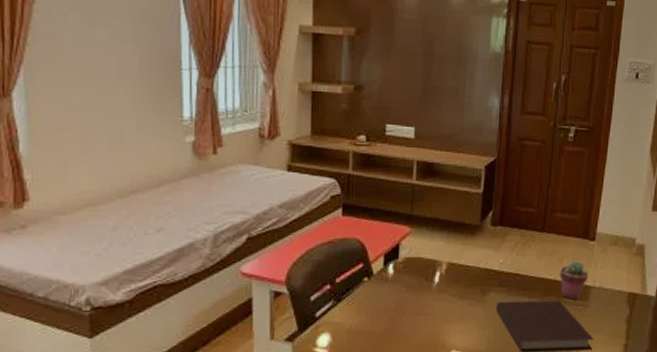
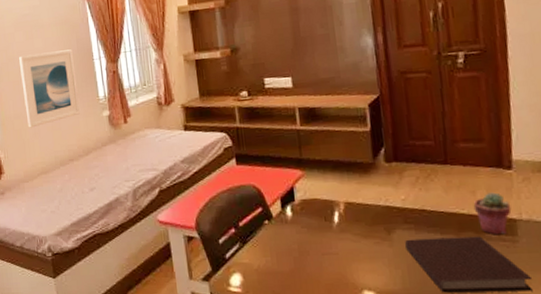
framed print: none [69,47,154,145] -> present [18,49,80,128]

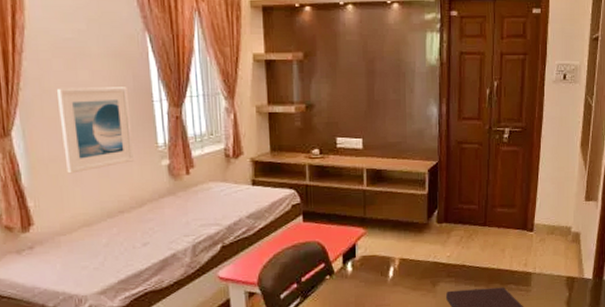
potted succulent: present [473,192,512,235] -> none [502,250,529,286]

